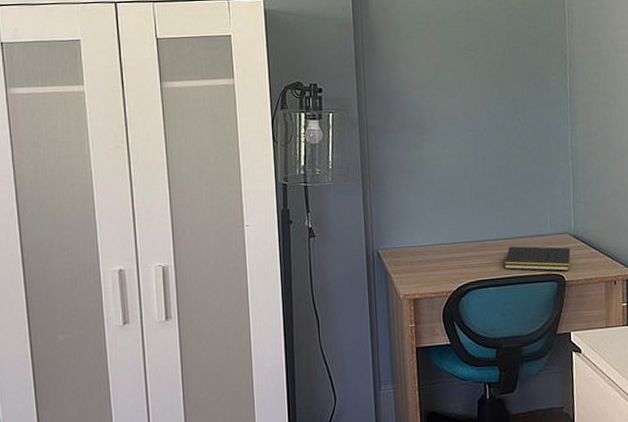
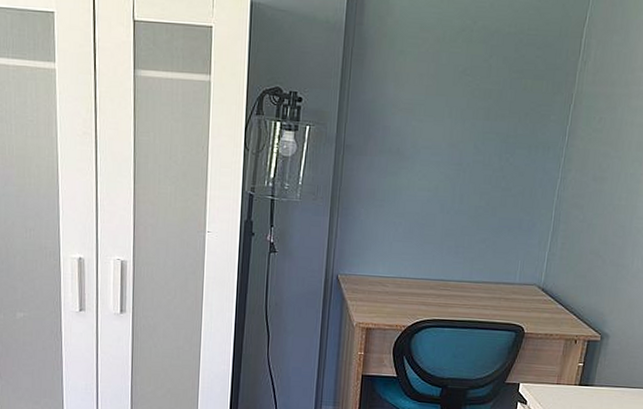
notepad: present [504,246,571,271] -> none [464,289,536,323]

